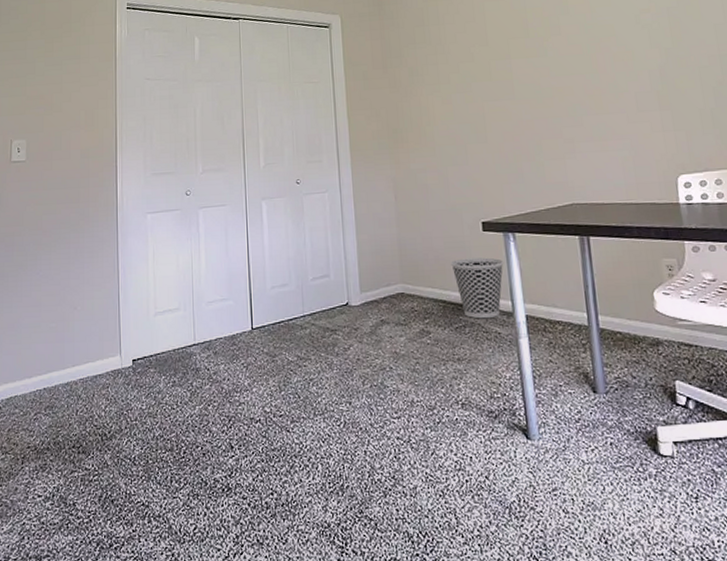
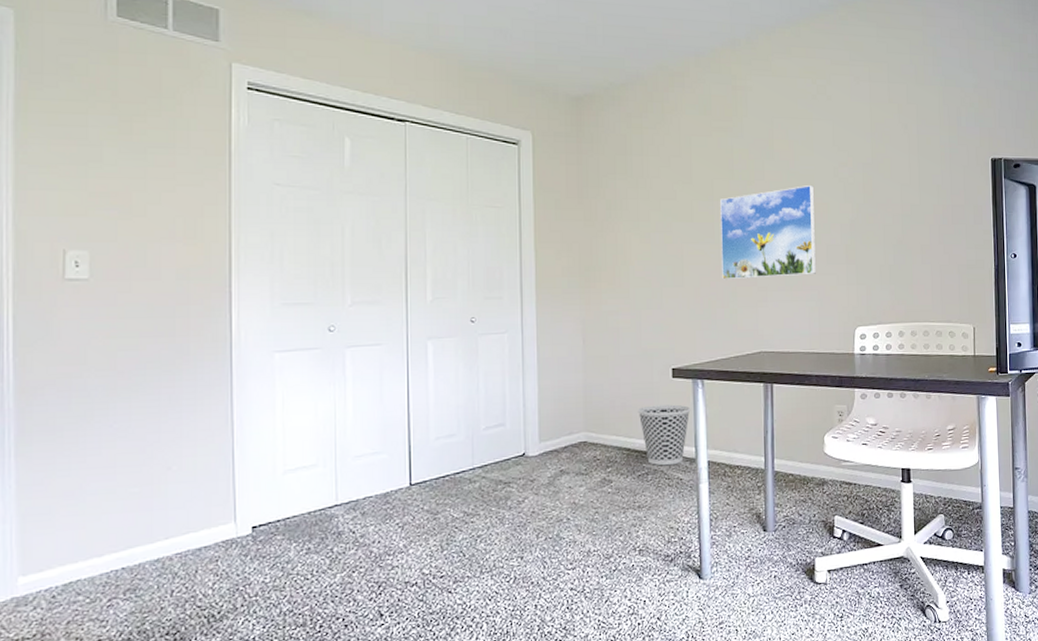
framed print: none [517,34,626,134] -> present [720,184,816,280]

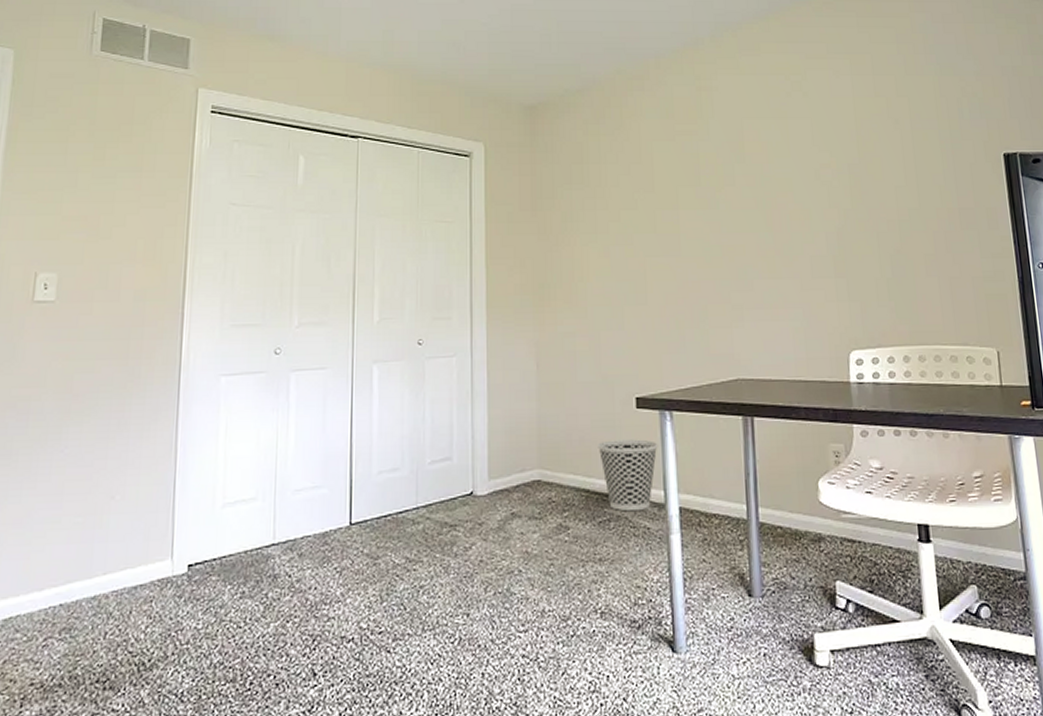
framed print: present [720,184,816,280] -> none [686,189,799,297]

